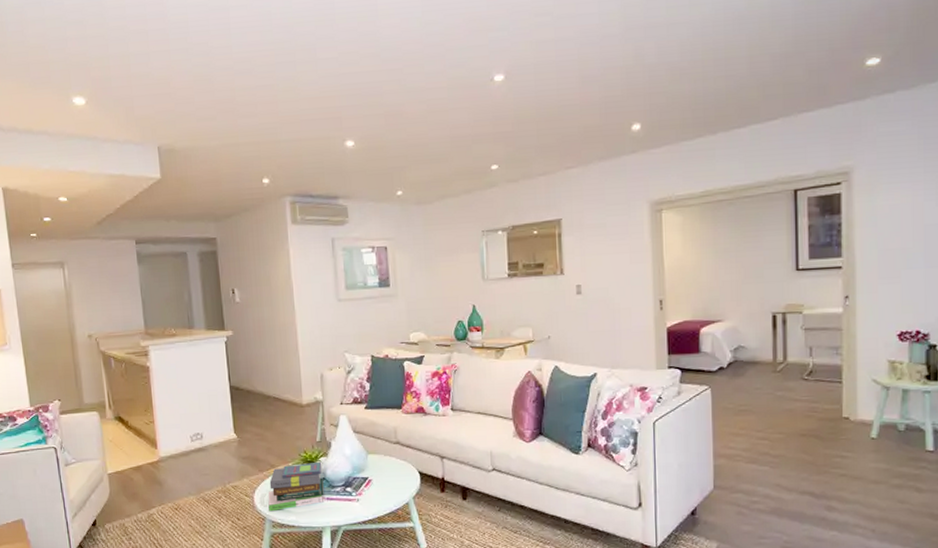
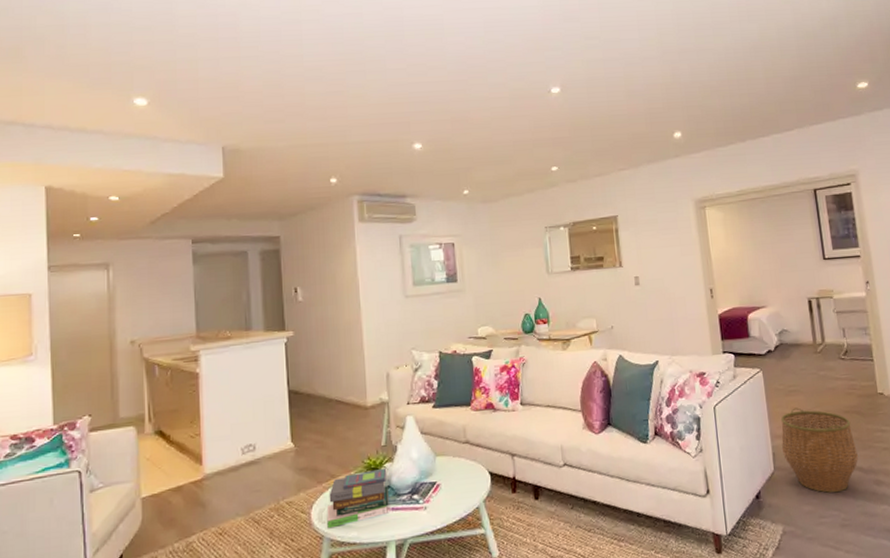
basket: none [724,428,811,516] -> present [781,407,859,493]

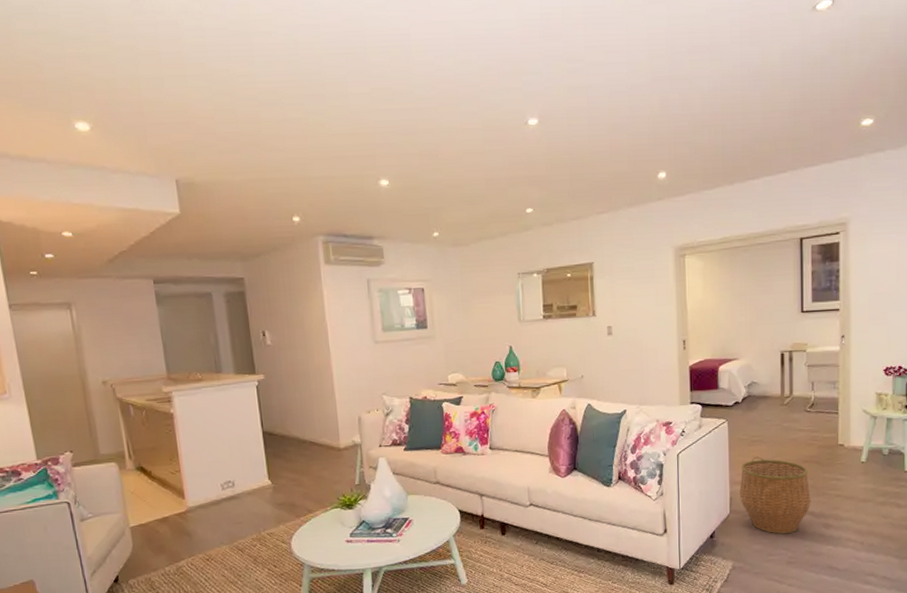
books: present [326,467,389,529] -> none [305,504,364,557]

